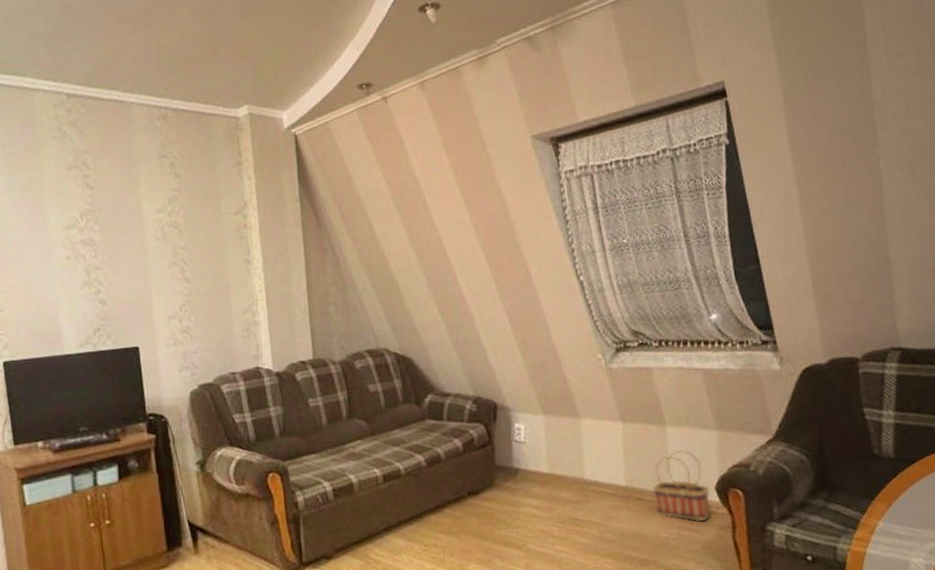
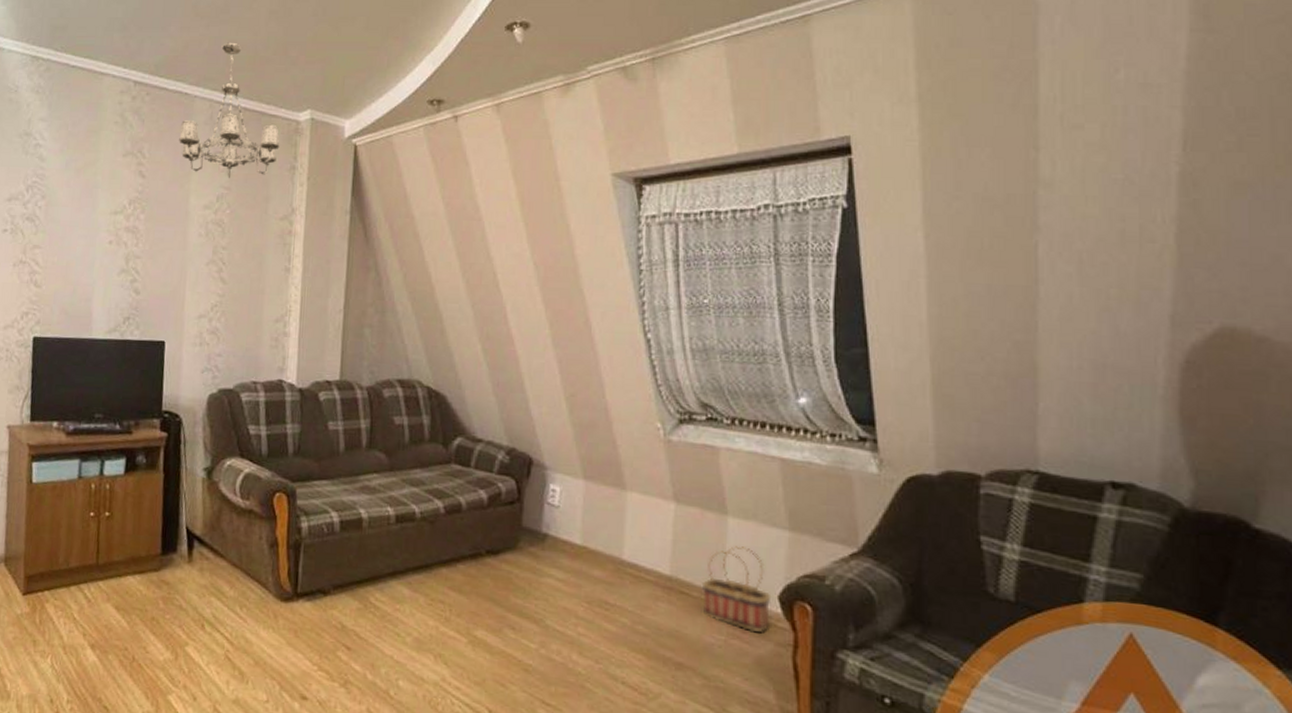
chandelier: none [121,46,223,181] -> present [179,42,280,179]

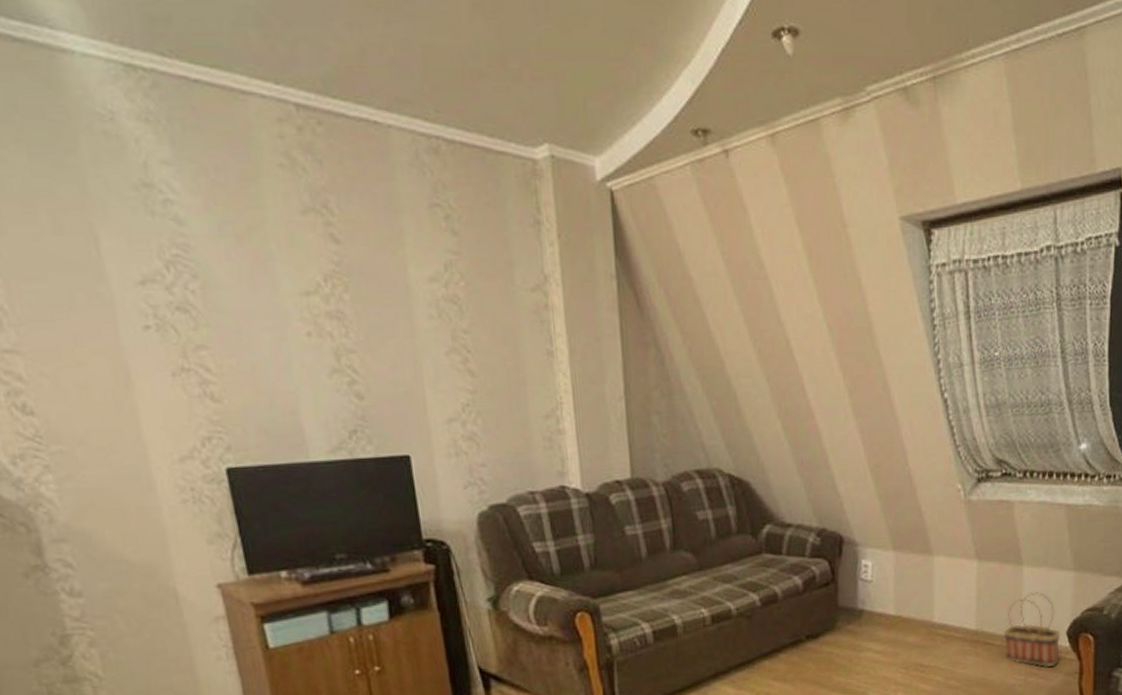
chandelier: present [179,42,280,179] -> none [376,47,516,240]

